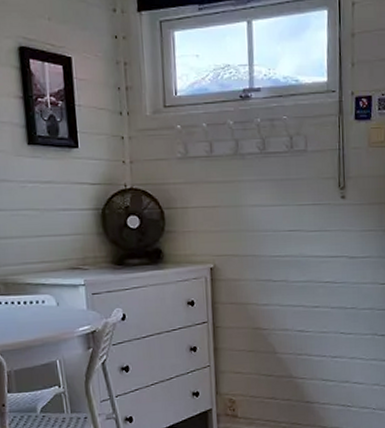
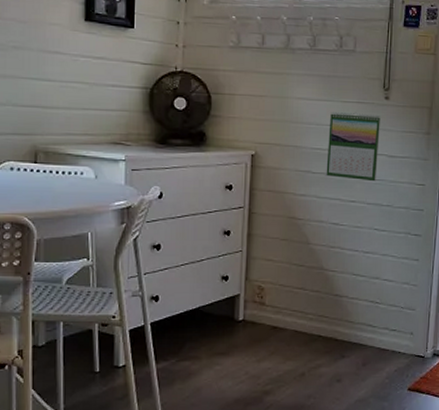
calendar: none [286,214,339,285] -> present [326,112,381,182]

